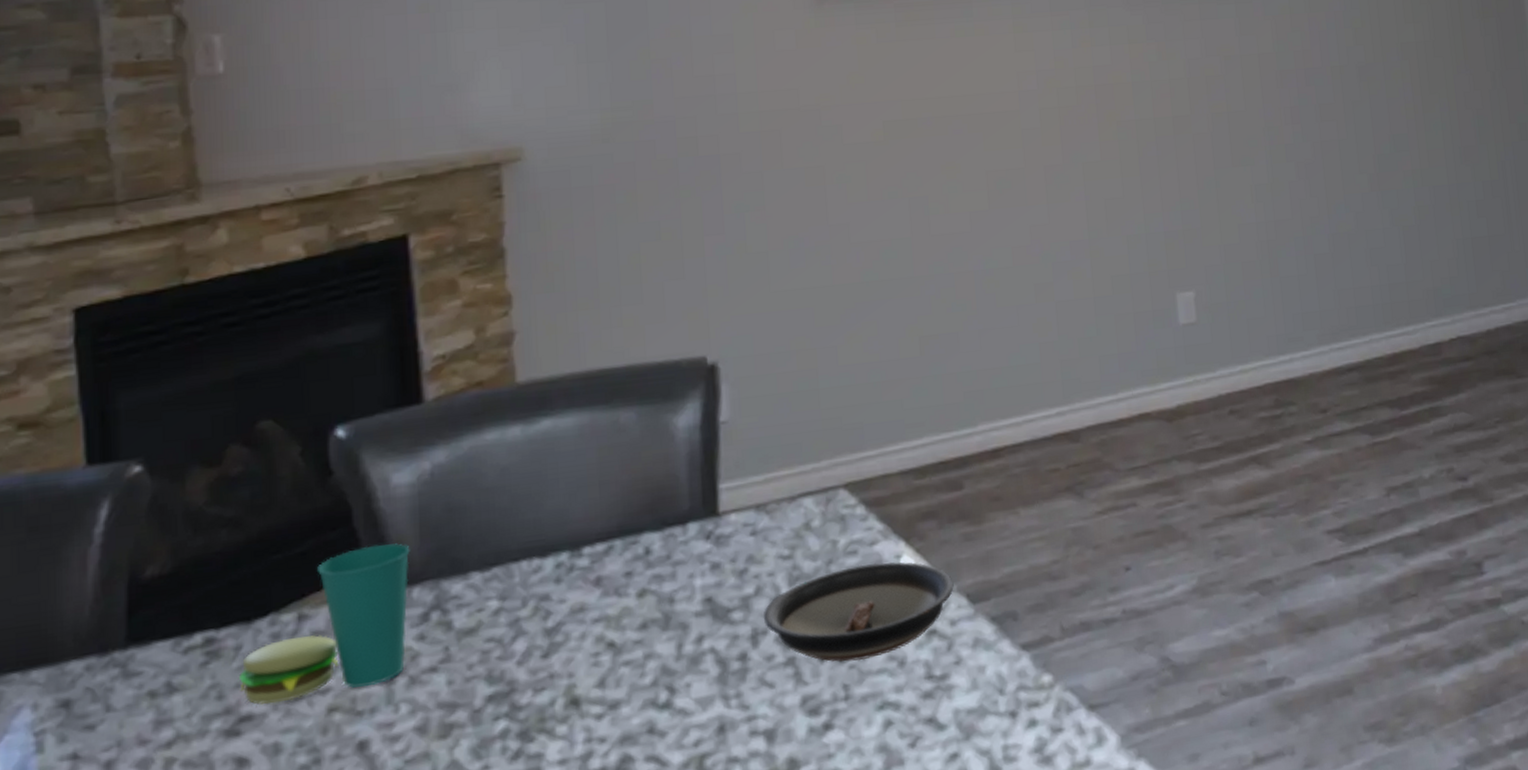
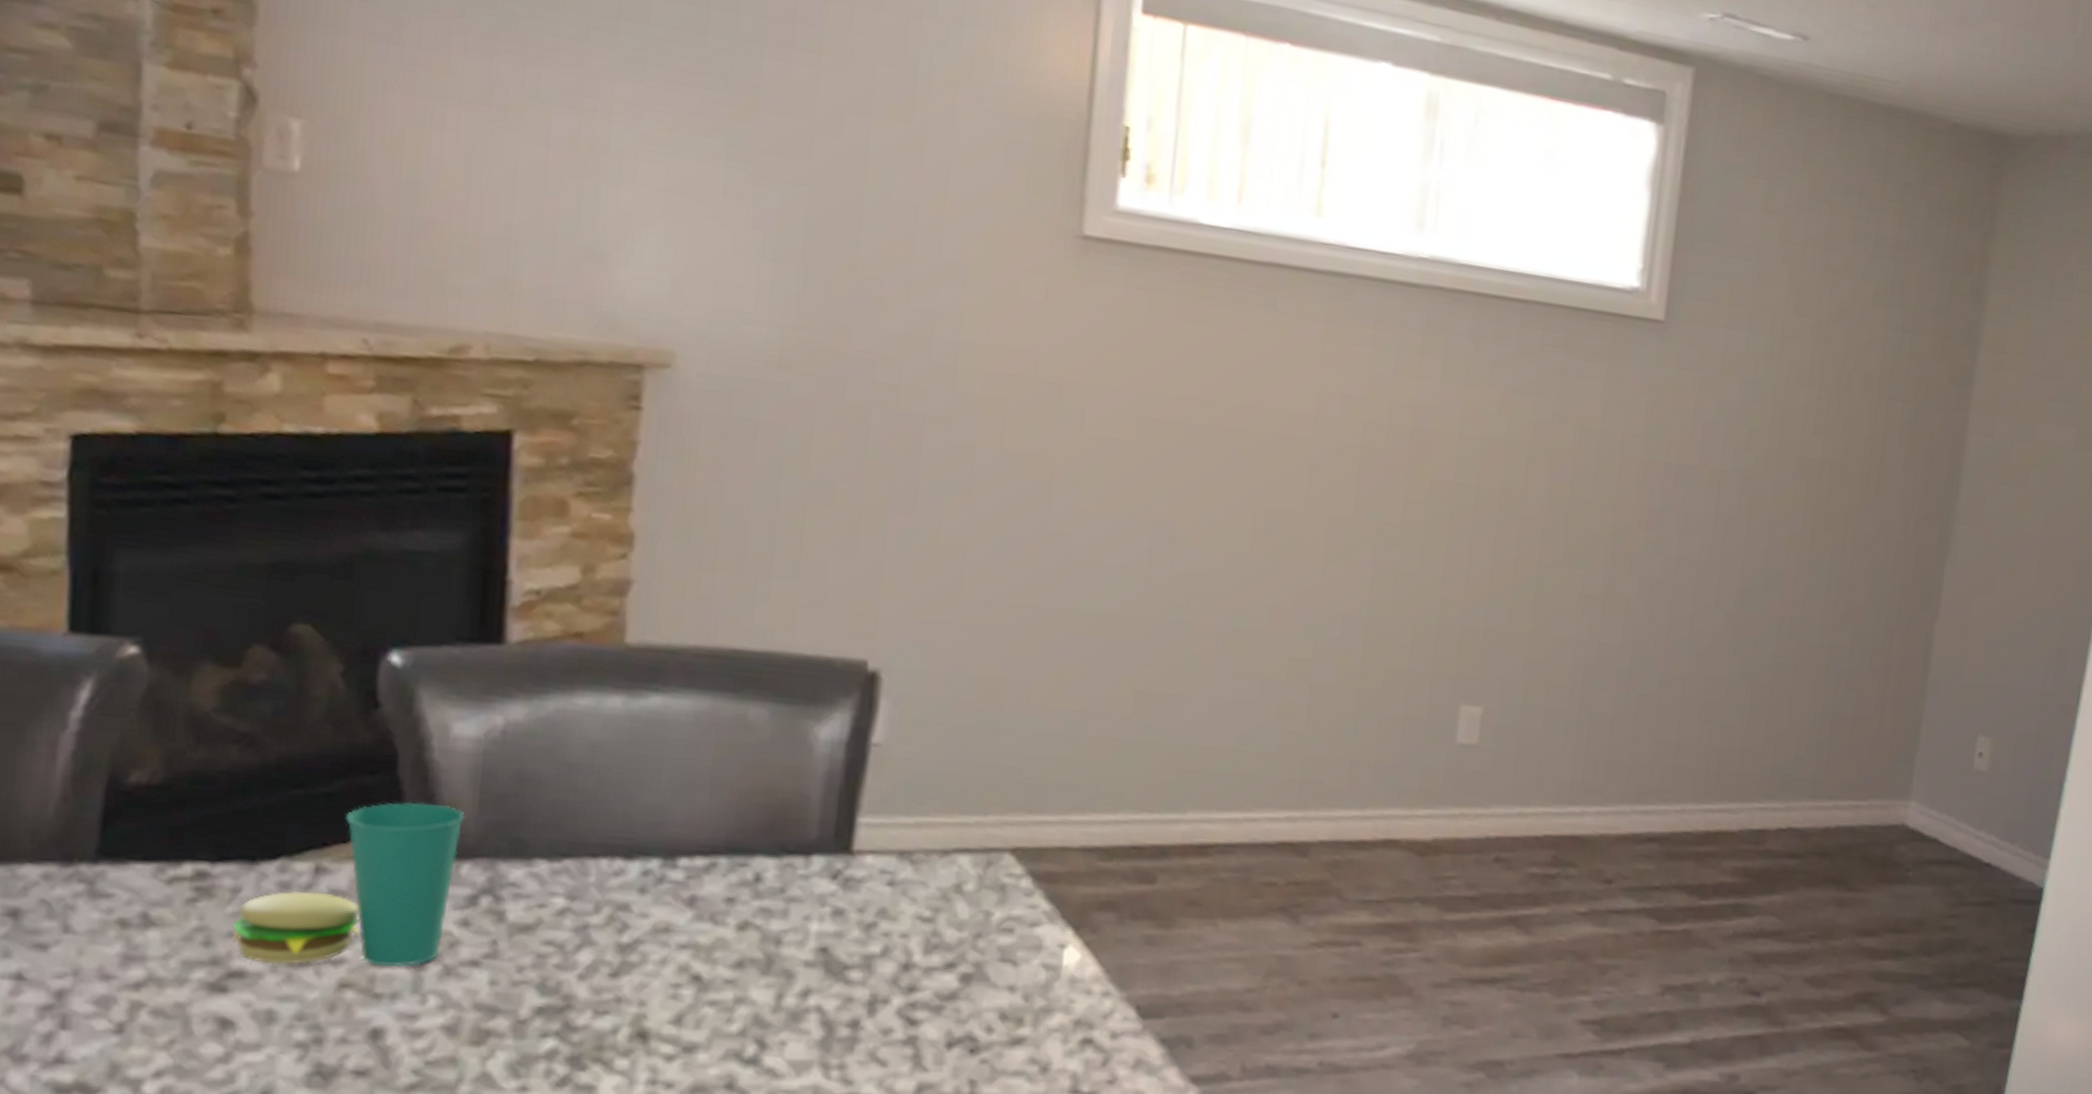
saucer: present [764,562,954,662] -> none [887,946,1124,1057]

